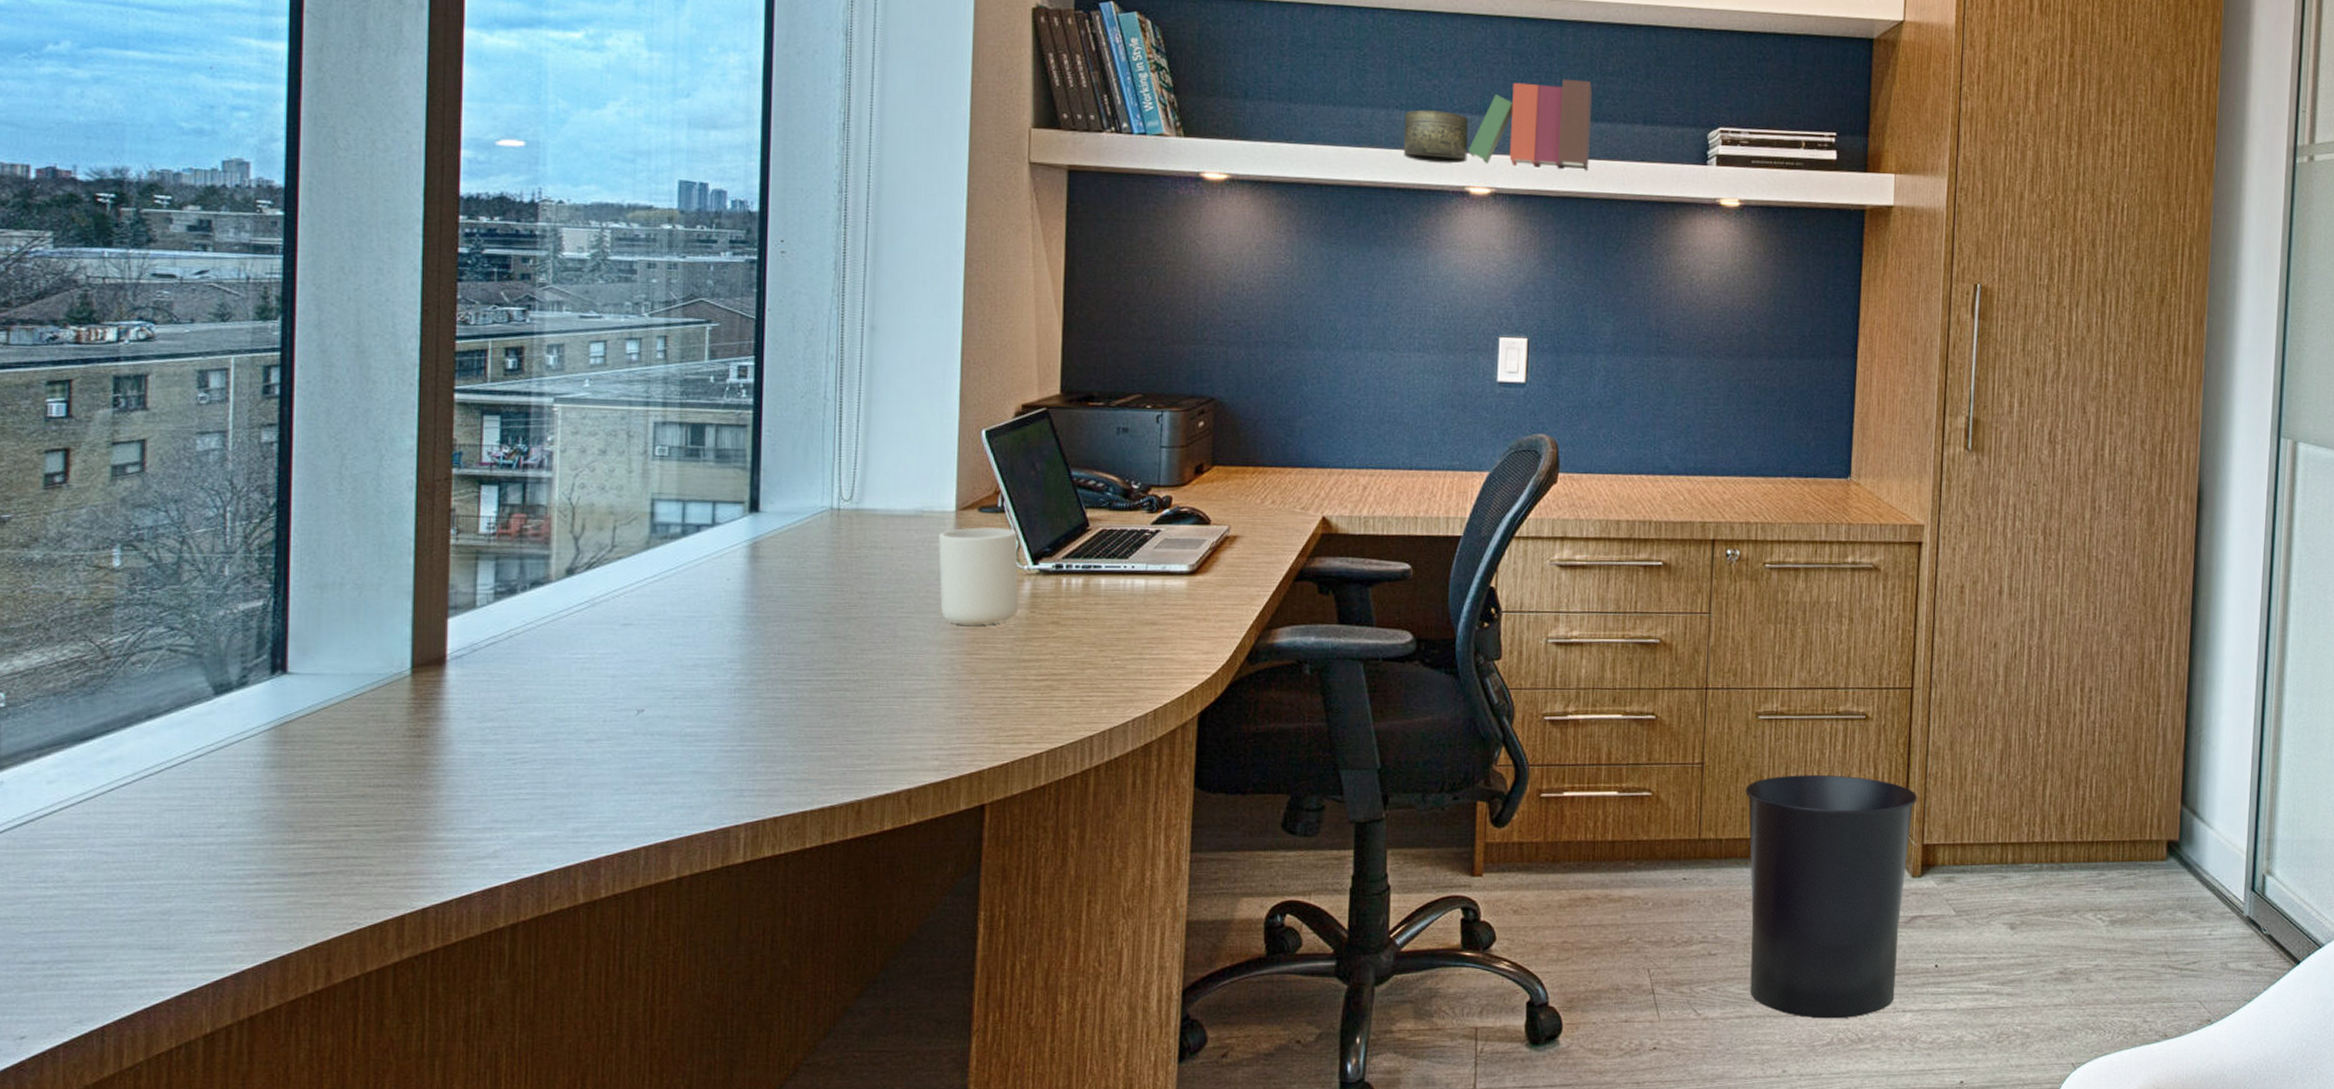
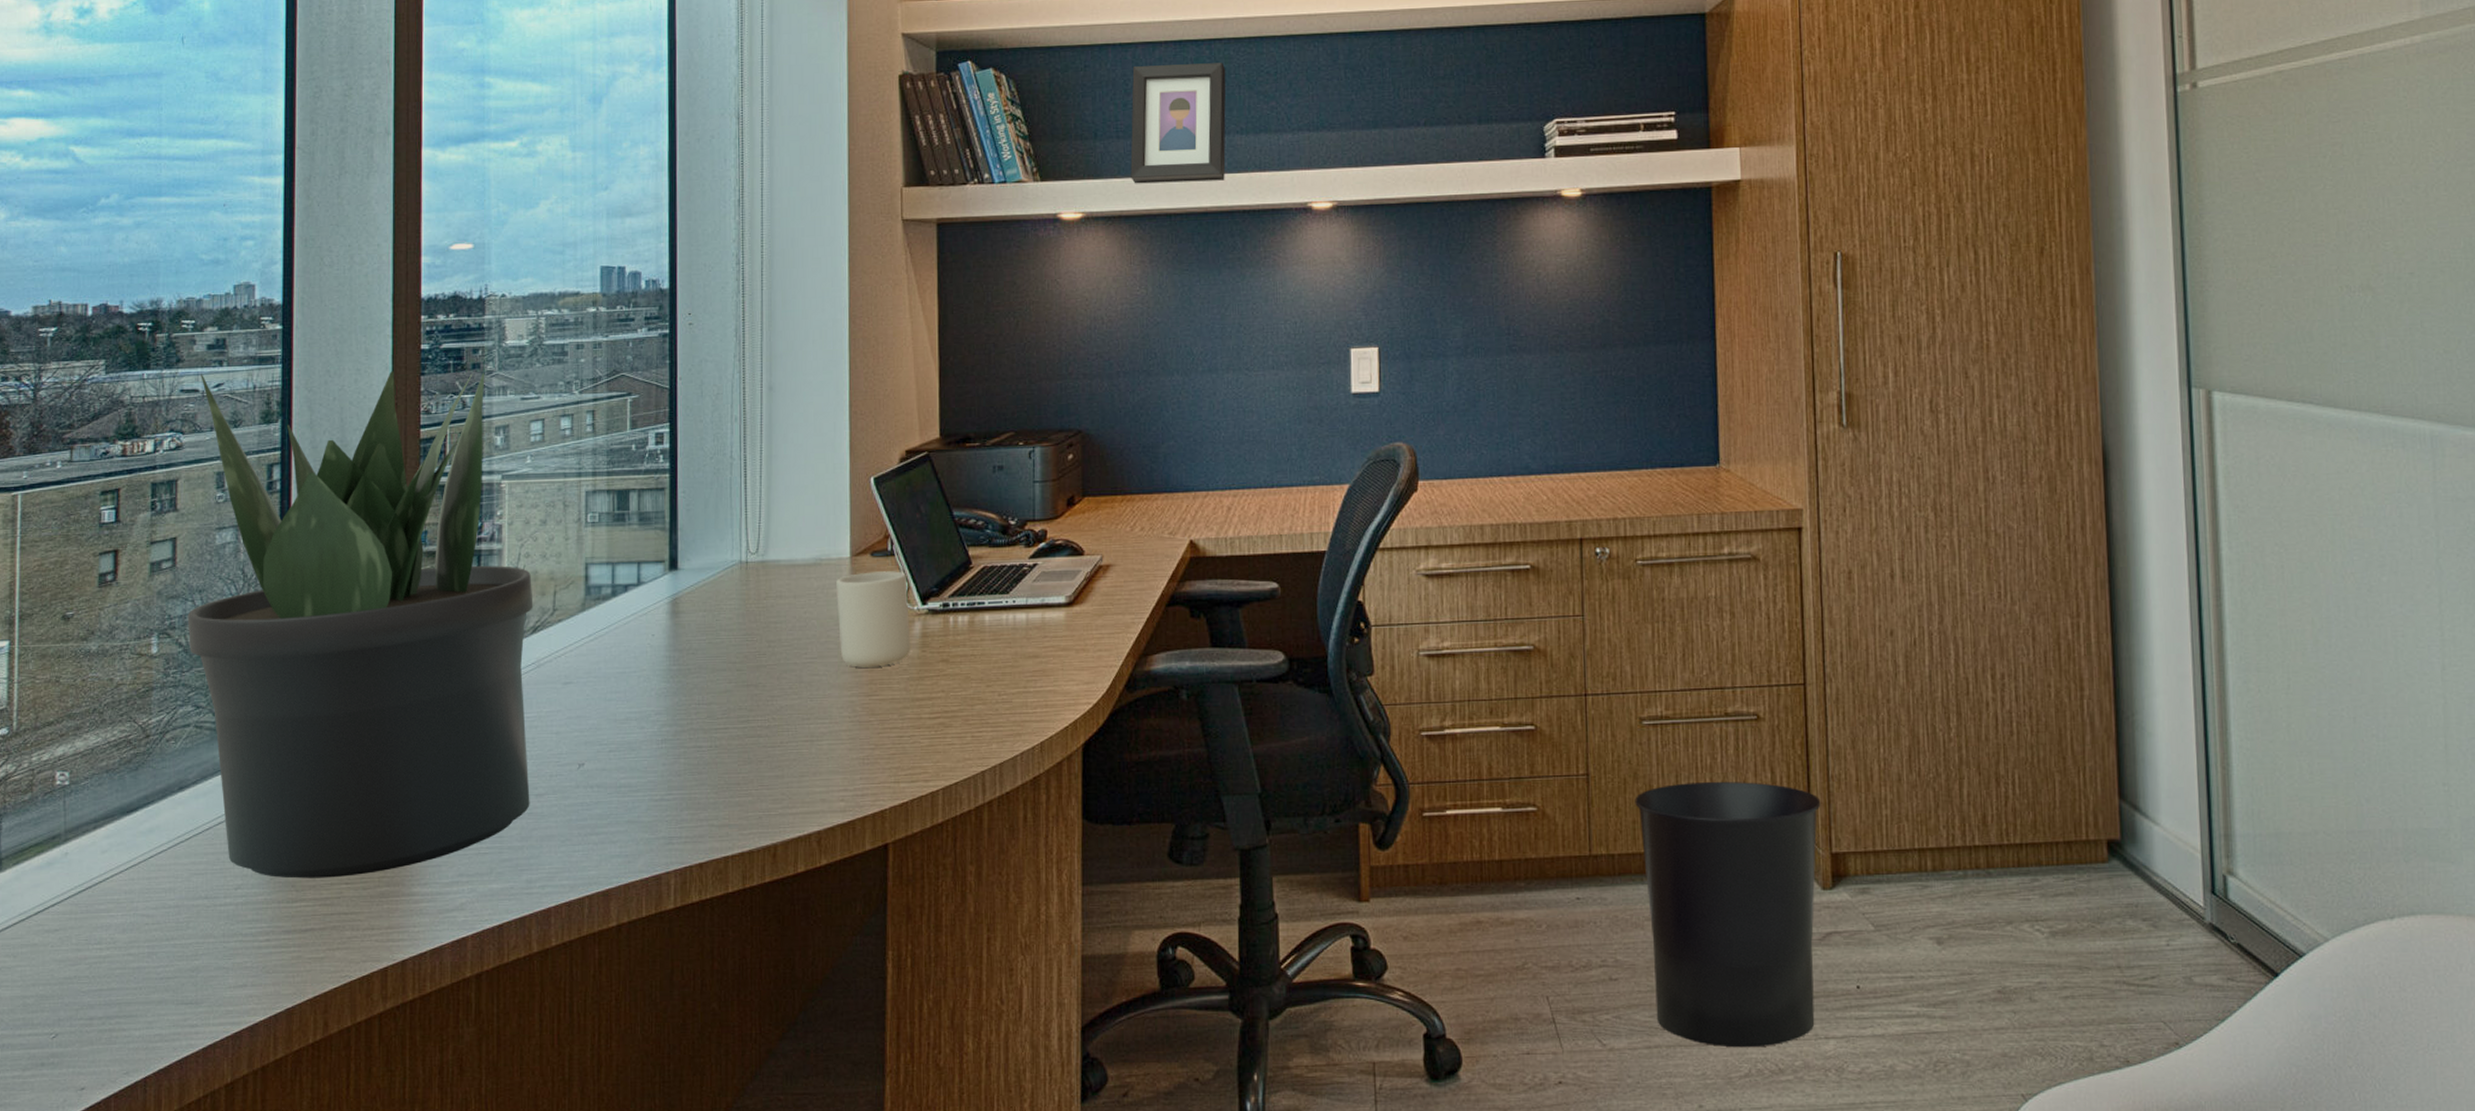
planter: none [159,258,589,820] -> present [187,371,534,879]
picture frame: none [1281,27,1389,155] -> present [1130,63,1226,184]
decorative box: present [1403,110,1469,164] -> none [1245,131,1308,183]
books: present [1468,79,1593,172] -> none [1308,86,1427,179]

